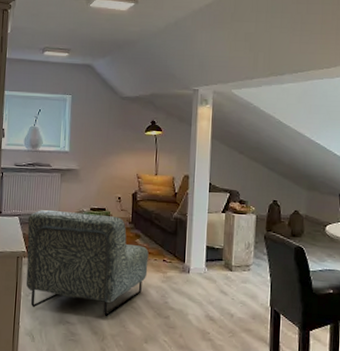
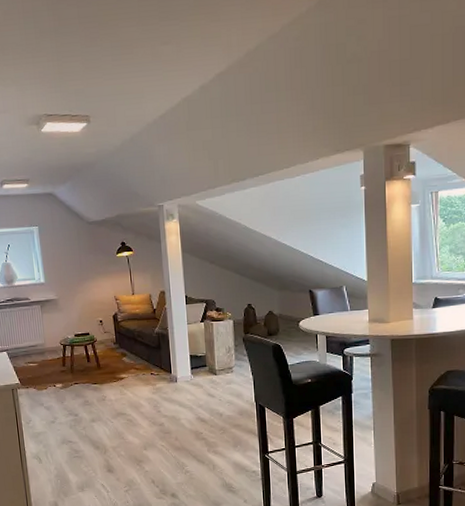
armchair: present [26,210,149,317] -> none [15,339,138,433]

